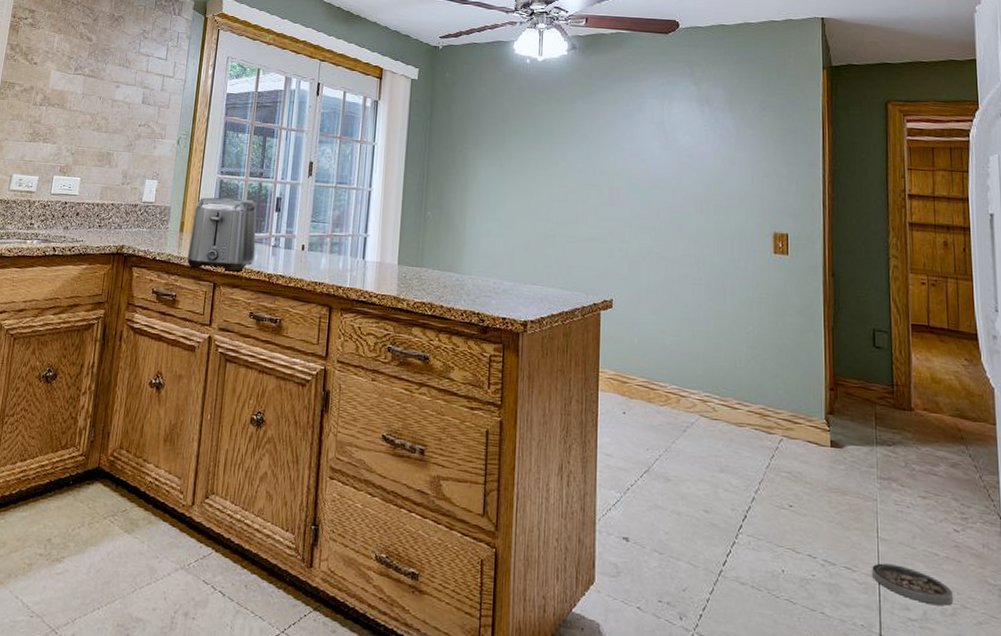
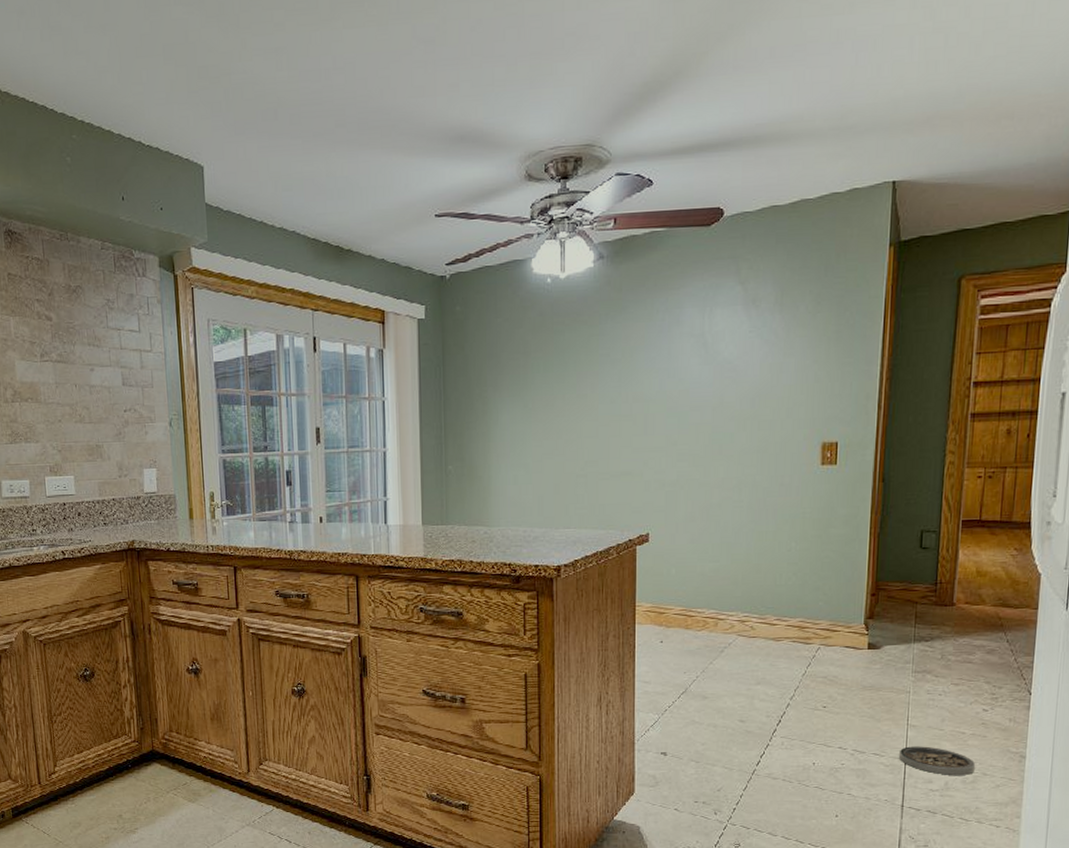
toaster: present [187,197,257,272] -> none [201,476,272,556]

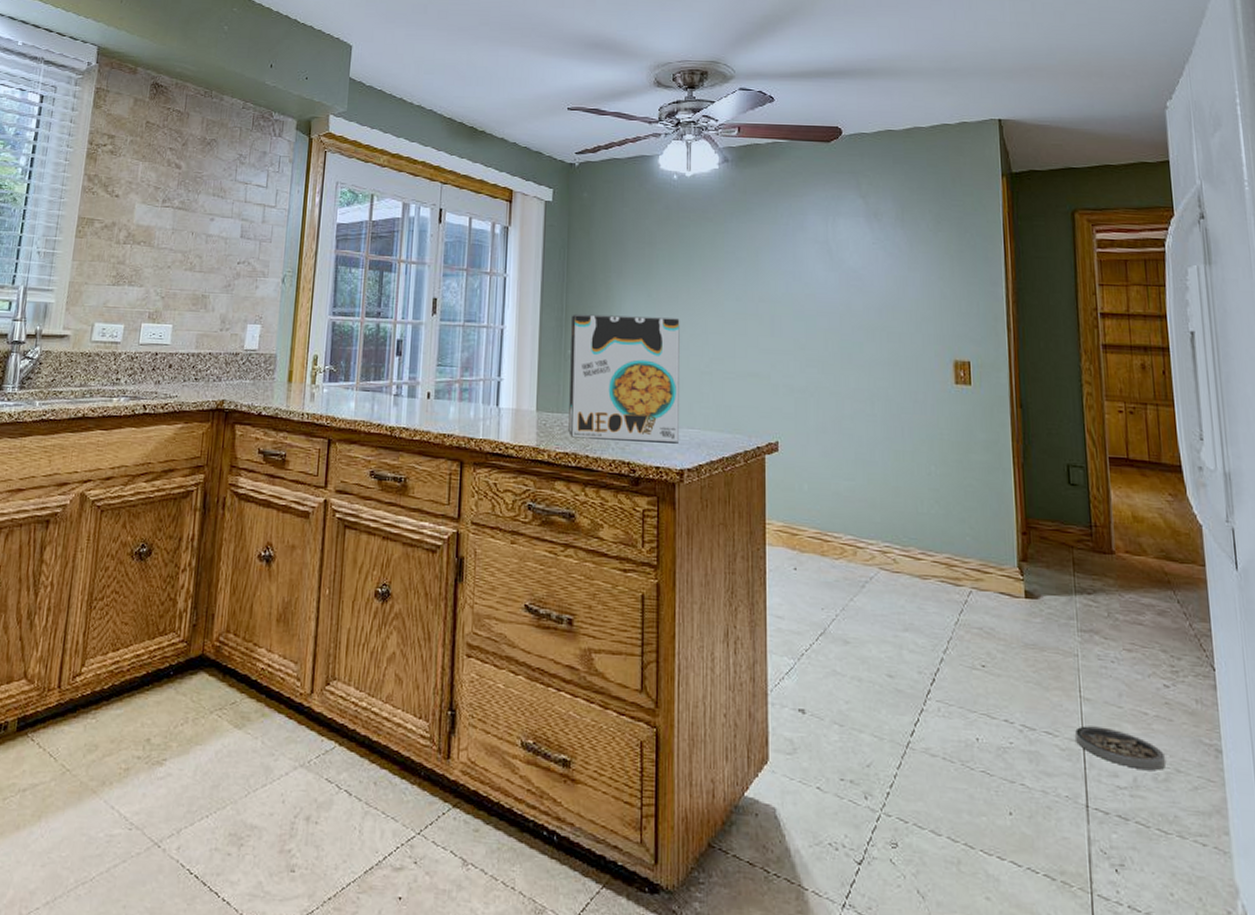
cereal box: none [449,426,556,546] -> present [568,314,680,444]

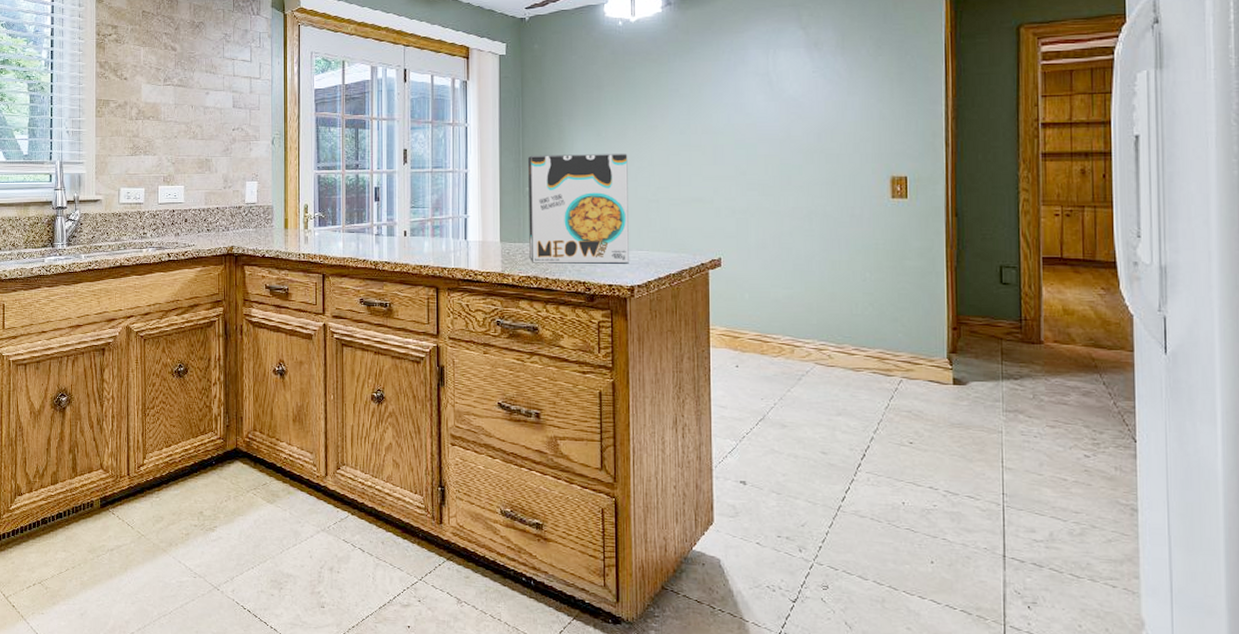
pet bowl: present [1075,725,1165,770] -> none [996,490,1081,526]

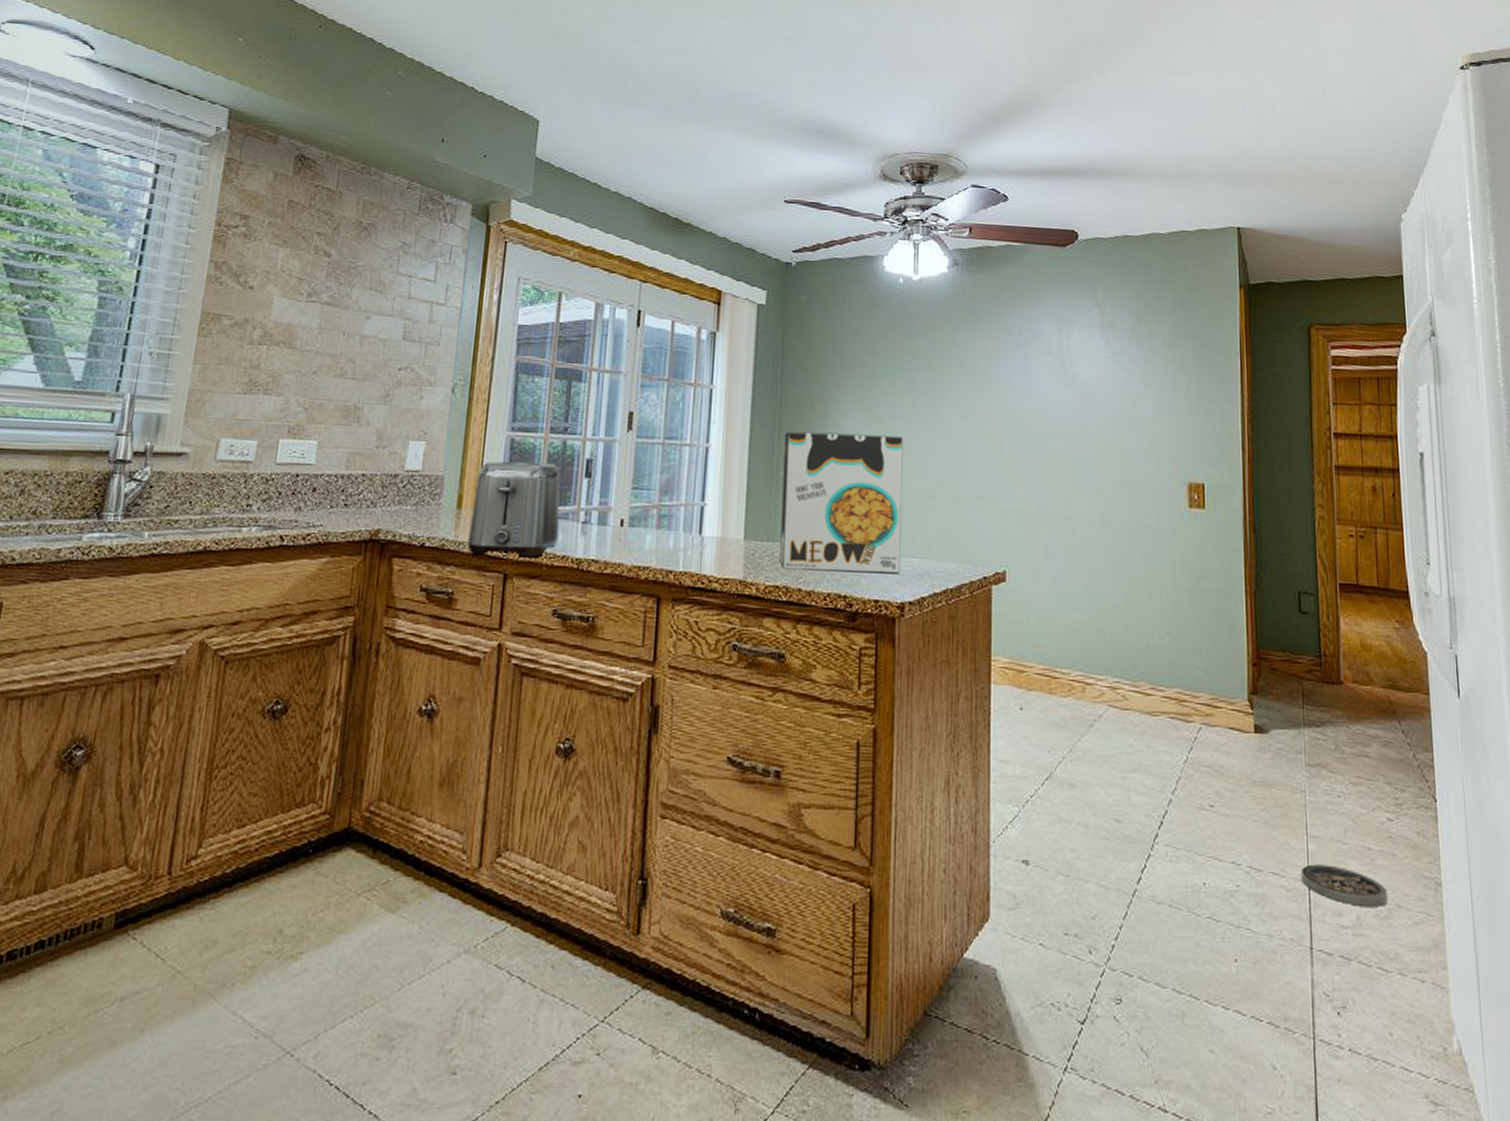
toaster: none [294,192,359,263] -> present [467,461,560,558]
pet bowl: none [996,490,1081,526] -> present [1301,864,1387,907]

